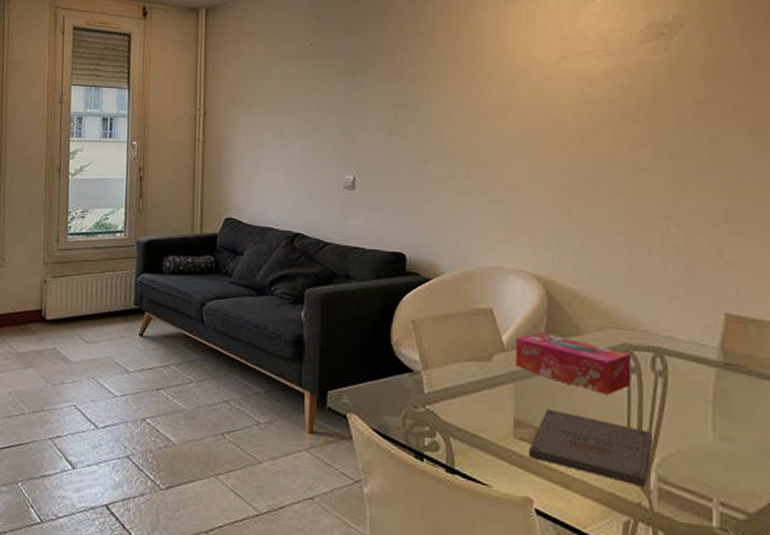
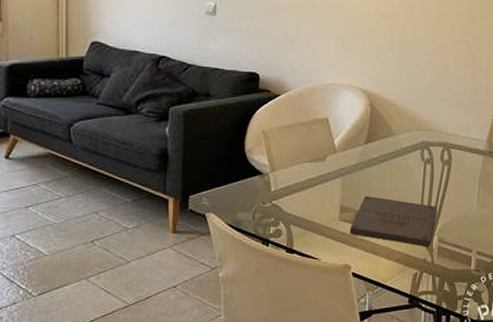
tissue box: present [515,333,632,395] -> none [343,136,428,181]

